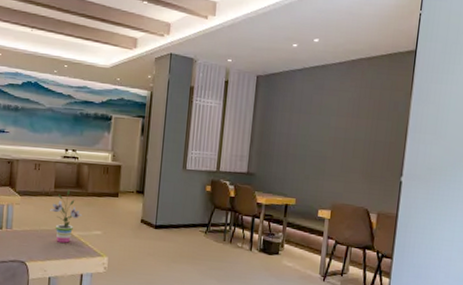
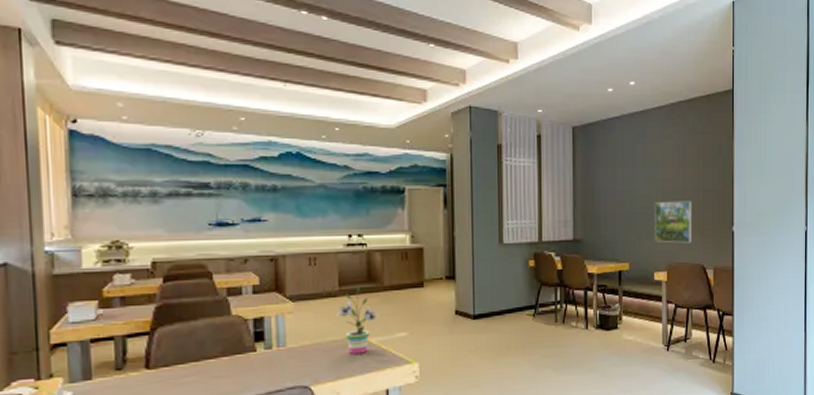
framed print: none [323,147,363,188] -> present [655,201,692,243]

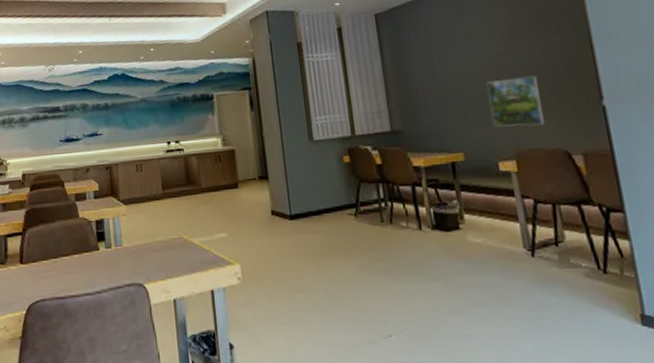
potted plant: present [336,284,380,354] -> none [161,187,200,254]

